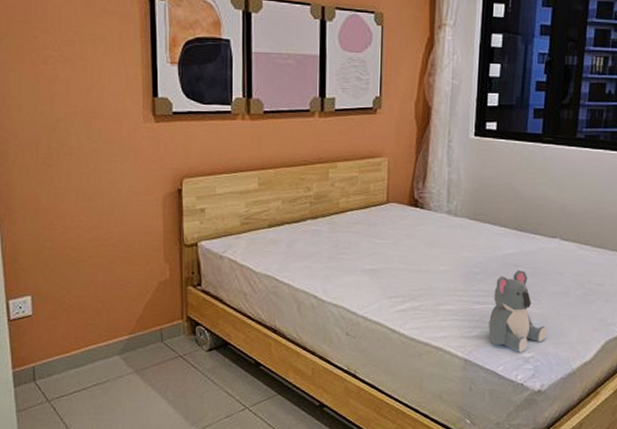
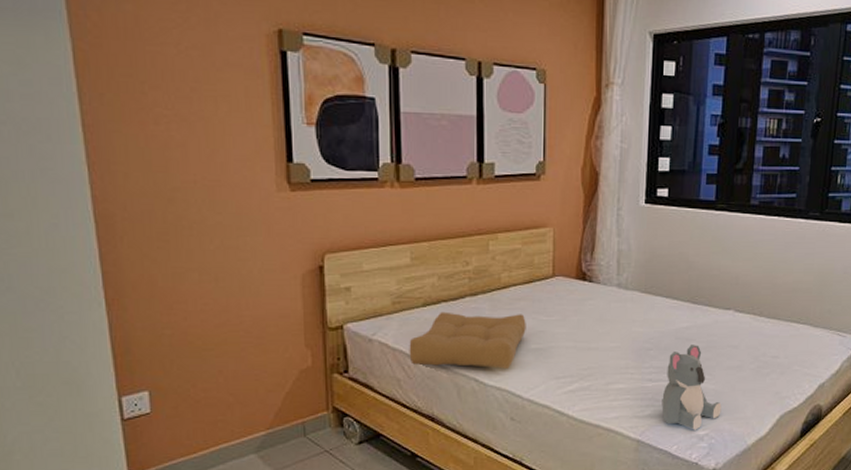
seat cushion: none [255,233,362,287] -> present [409,311,526,369]

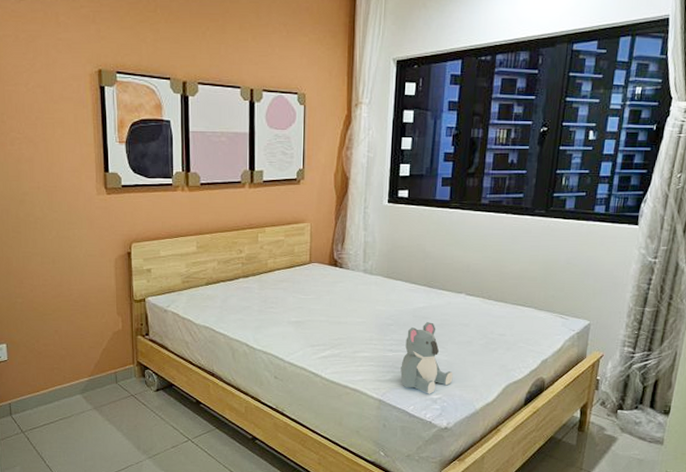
seat cushion: present [409,311,526,369] -> none [195,289,288,337]

